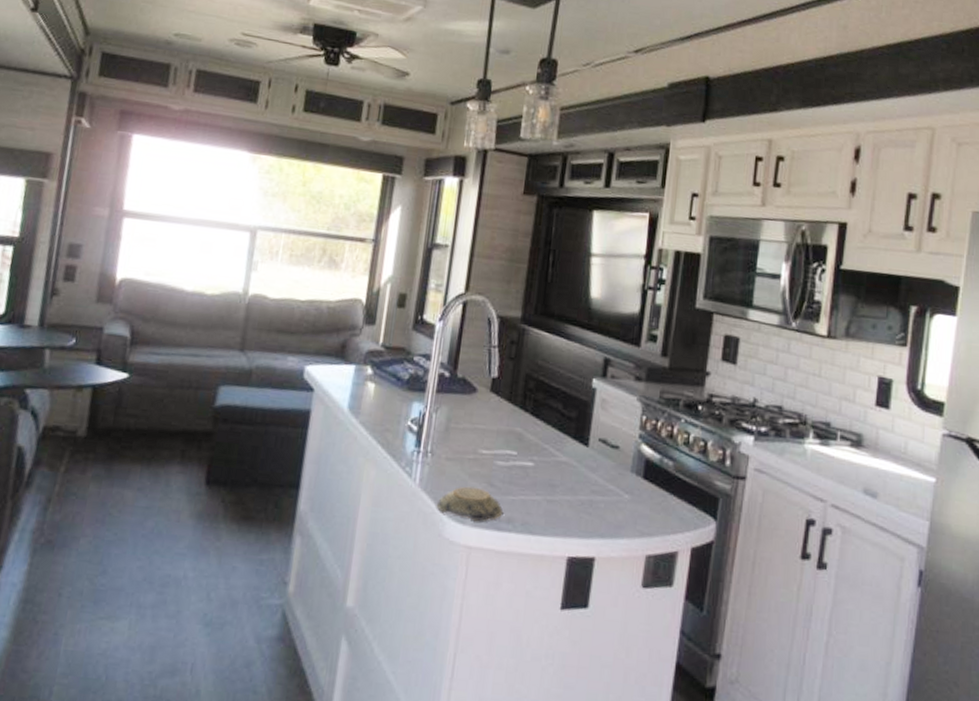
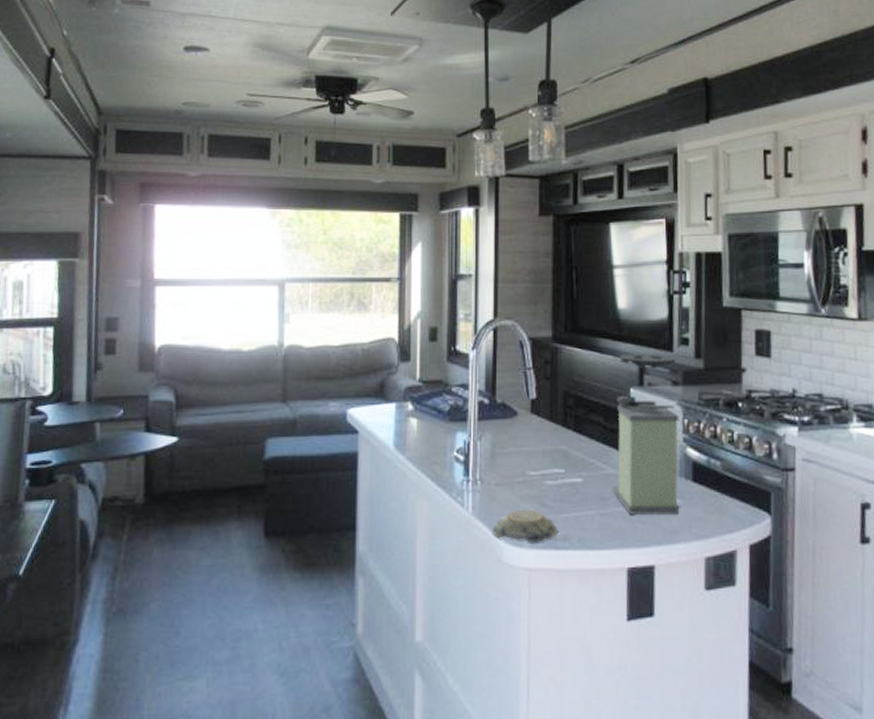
coffee grinder: none [562,343,642,510] -> present [612,354,680,515]

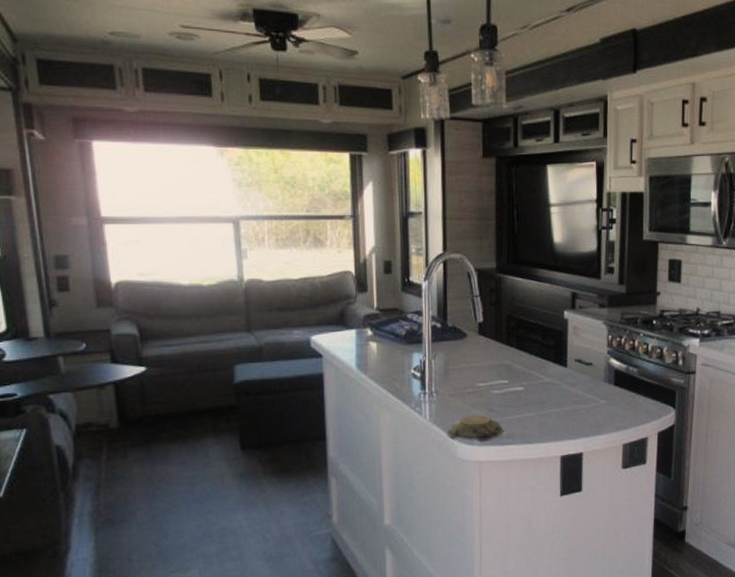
coffee grinder: present [612,354,680,515] -> none [549,281,605,414]

